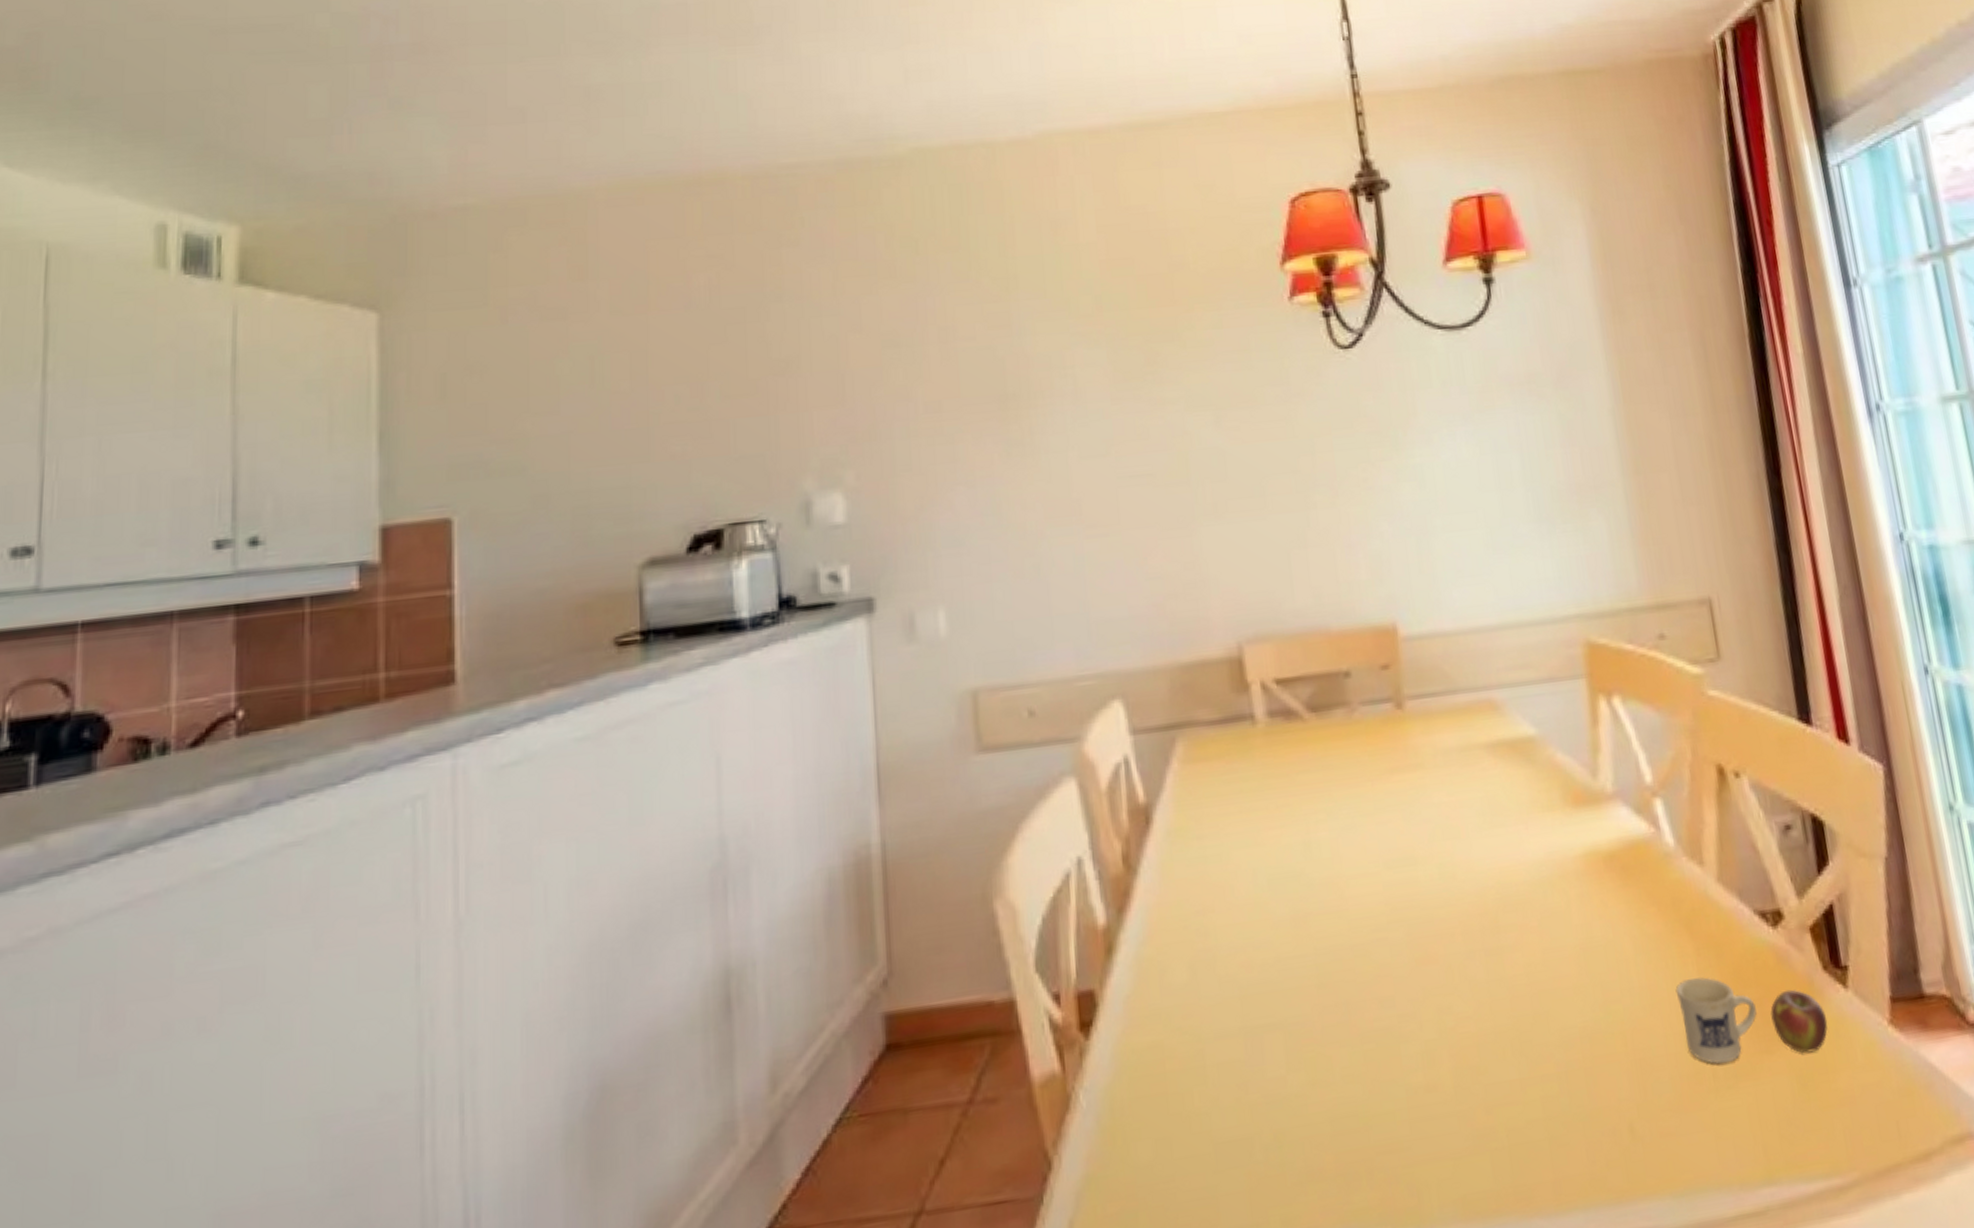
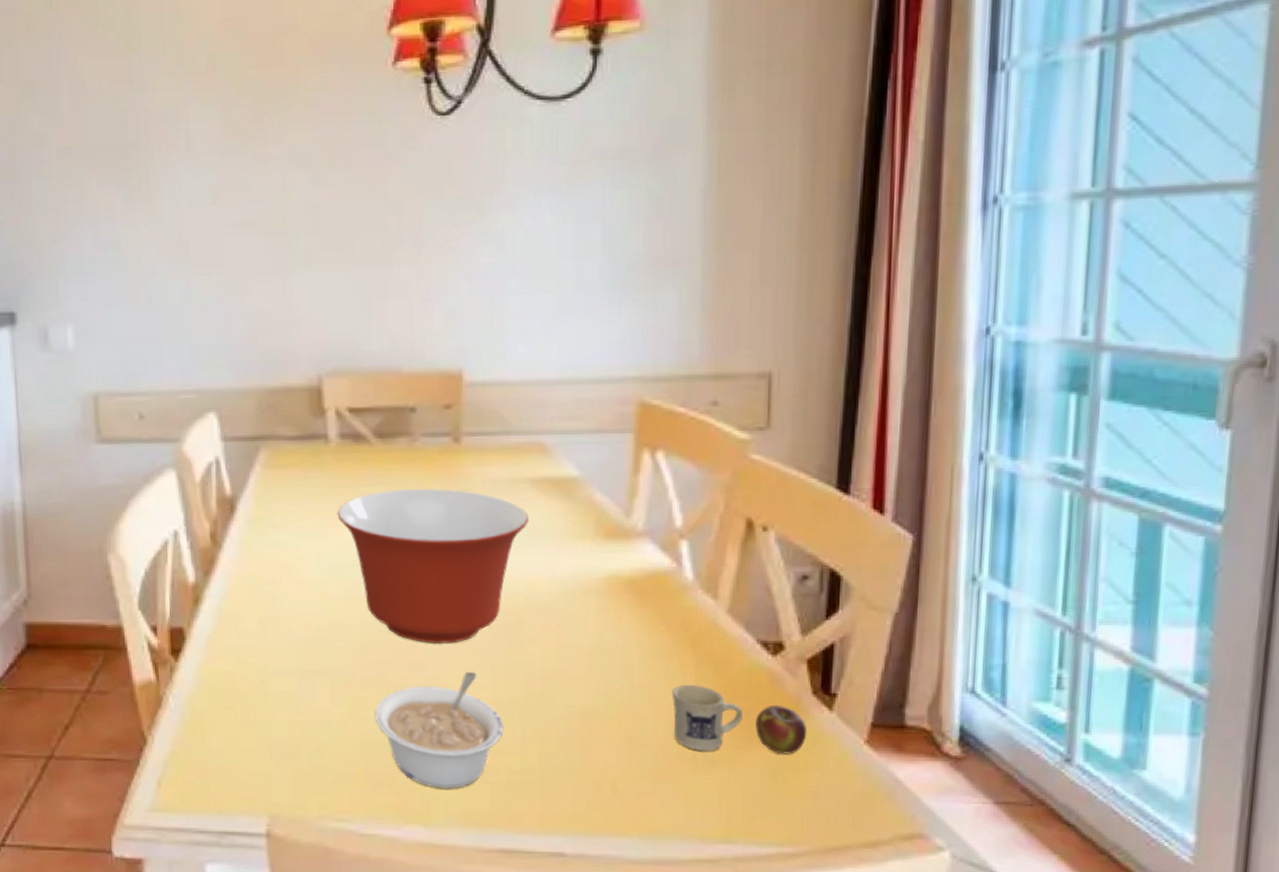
mixing bowl: none [1272,766,1490,969] -> present [337,488,529,645]
legume: none [1340,997,1497,1170] -> present [374,671,504,789]

